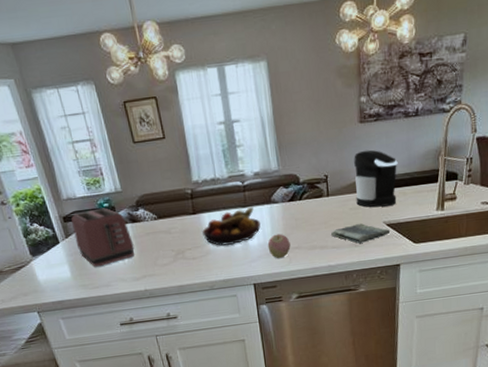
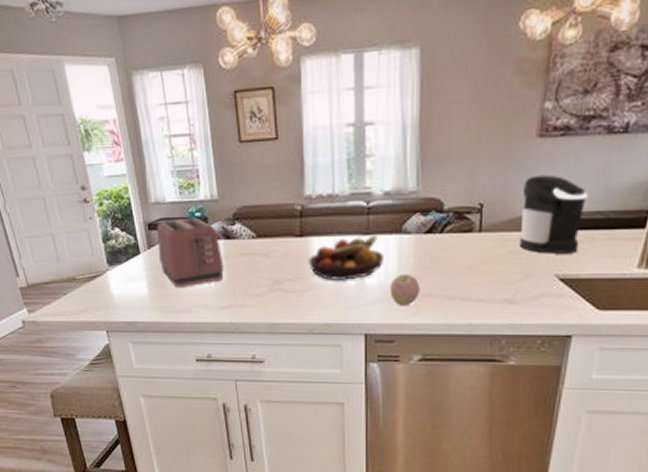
dish towel: present [331,223,391,243] -> none [478,274,564,300]

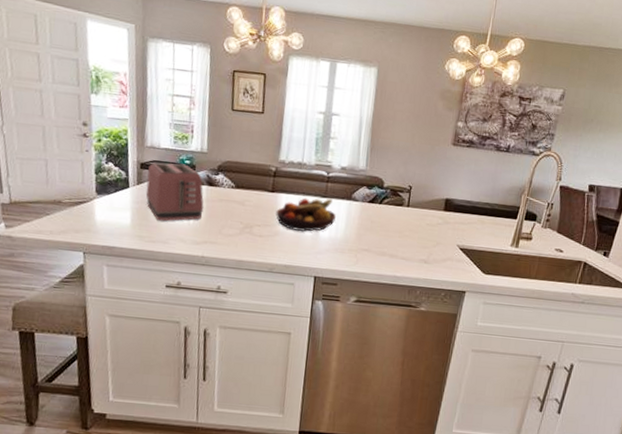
apple: present [389,274,420,305] -> none [337,231,361,257]
coffee maker: present [519,174,588,254] -> none [434,171,482,231]

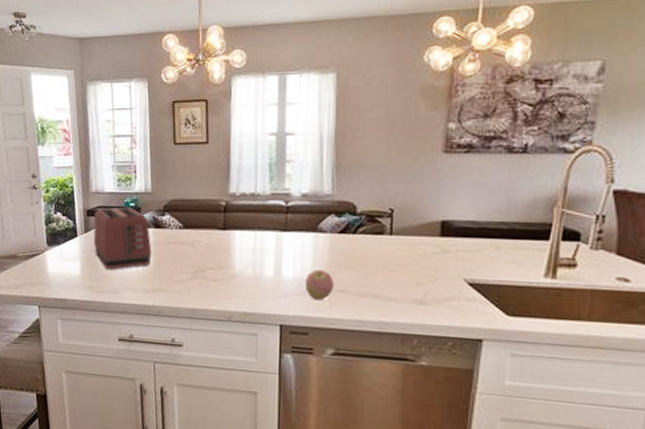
fruit bowl: present [276,198,336,232] -> none [230,231,300,273]
apple: none [337,231,361,257] -> present [305,269,334,300]

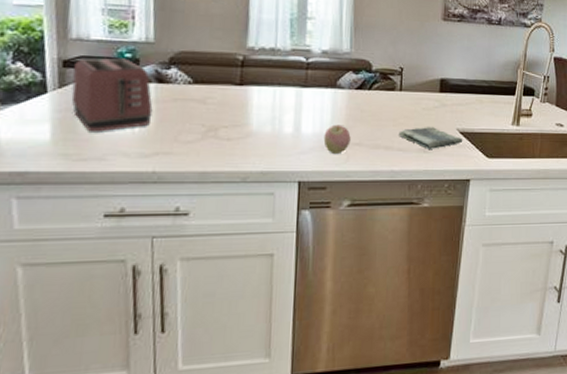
dish towel: none [389,275,473,301] -> present [399,127,463,149]

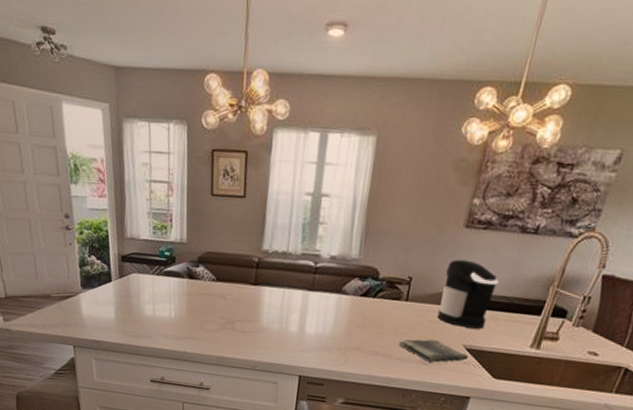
toaster: present [71,57,153,132] -> none [127,255,185,316]
apple: present [323,124,351,153] -> none [324,328,351,356]
coffee maker: none [430,49,477,112] -> present [437,259,499,329]

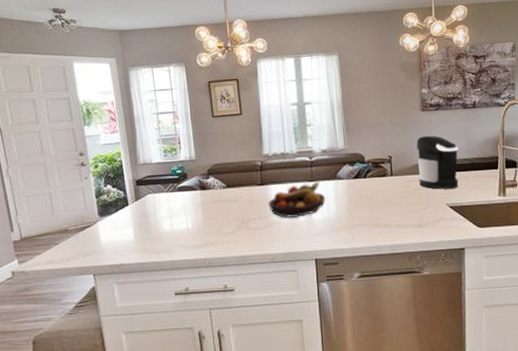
fruit bowl: none [258,291,324,329] -> present [268,181,325,219]
dish towel: present [399,339,469,363] -> none [395,204,454,224]

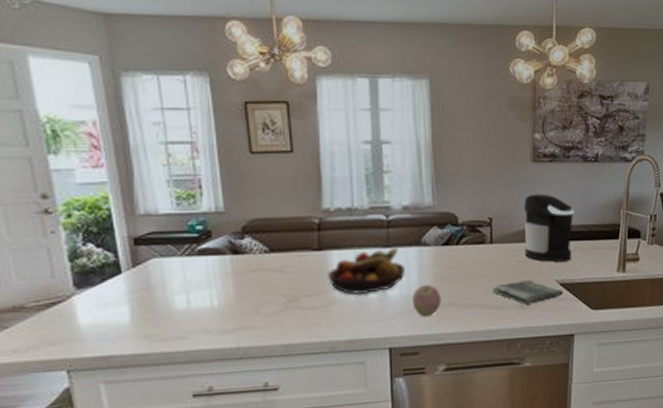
apple: none [331,209,354,234] -> present [412,285,441,316]
dish towel: none [395,204,454,224] -> present [493,280,564,304]

